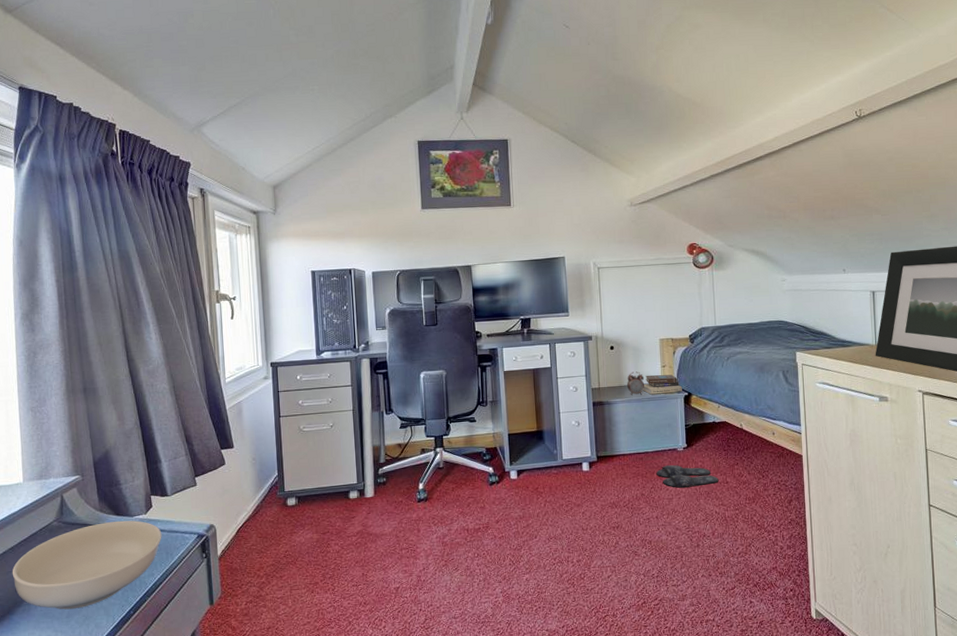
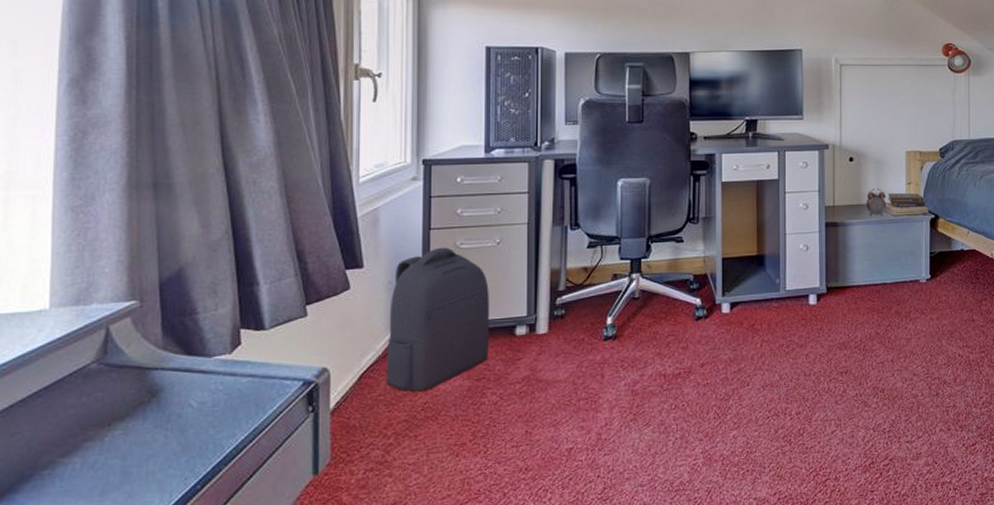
bowl: present [12,520,162,610] -> none [20,361,252,485]
backpack: none [255,430,330,543] -> present [386,247,489,392]
slippers: present [656,465,719,488] -> none [894,299,964,326]

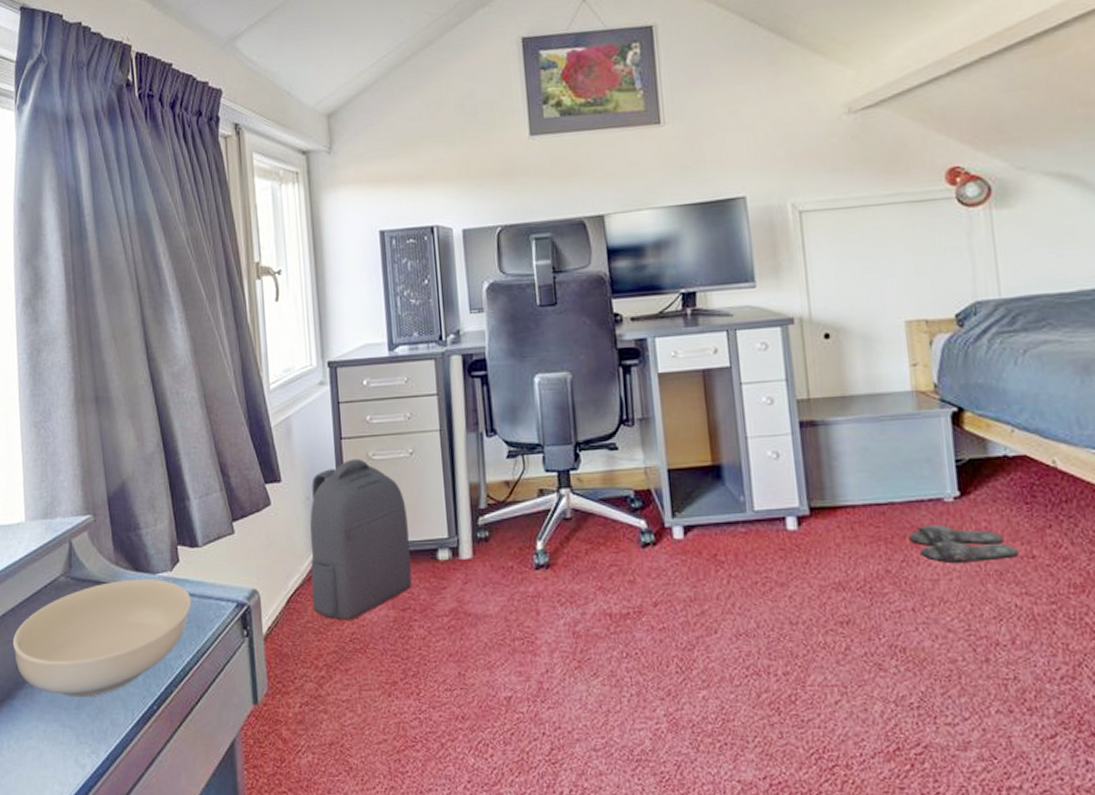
bowl: none [20,361,252,485] -> present [12,578,192,697]
alarm clock: present [866,188,887,217] -> none [853,373,884,412]
books: present [884,193,929,216] -> none [881,378,949,410]
slippers: none [894,299,964,326] -> present [909,525,1019,563]

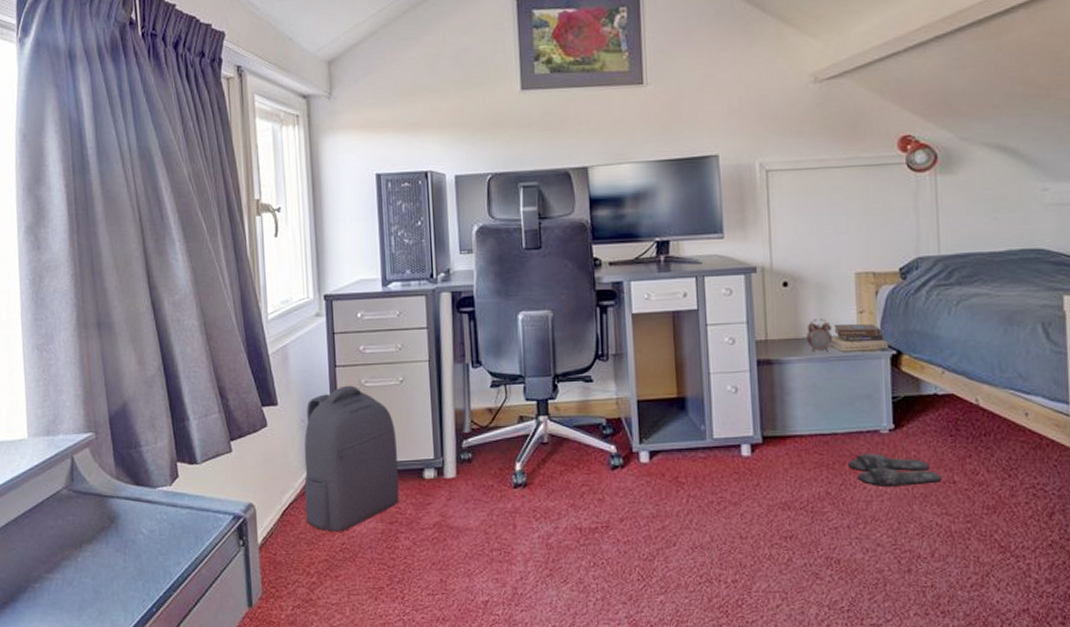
bowl: present [12,578,192,697] -> none [15,492,190,601]
alarm clock: none [853,373,884,412] -> present [806,318,833,353]
books: none [881,378,949,410] -> present [830,323,889,352]

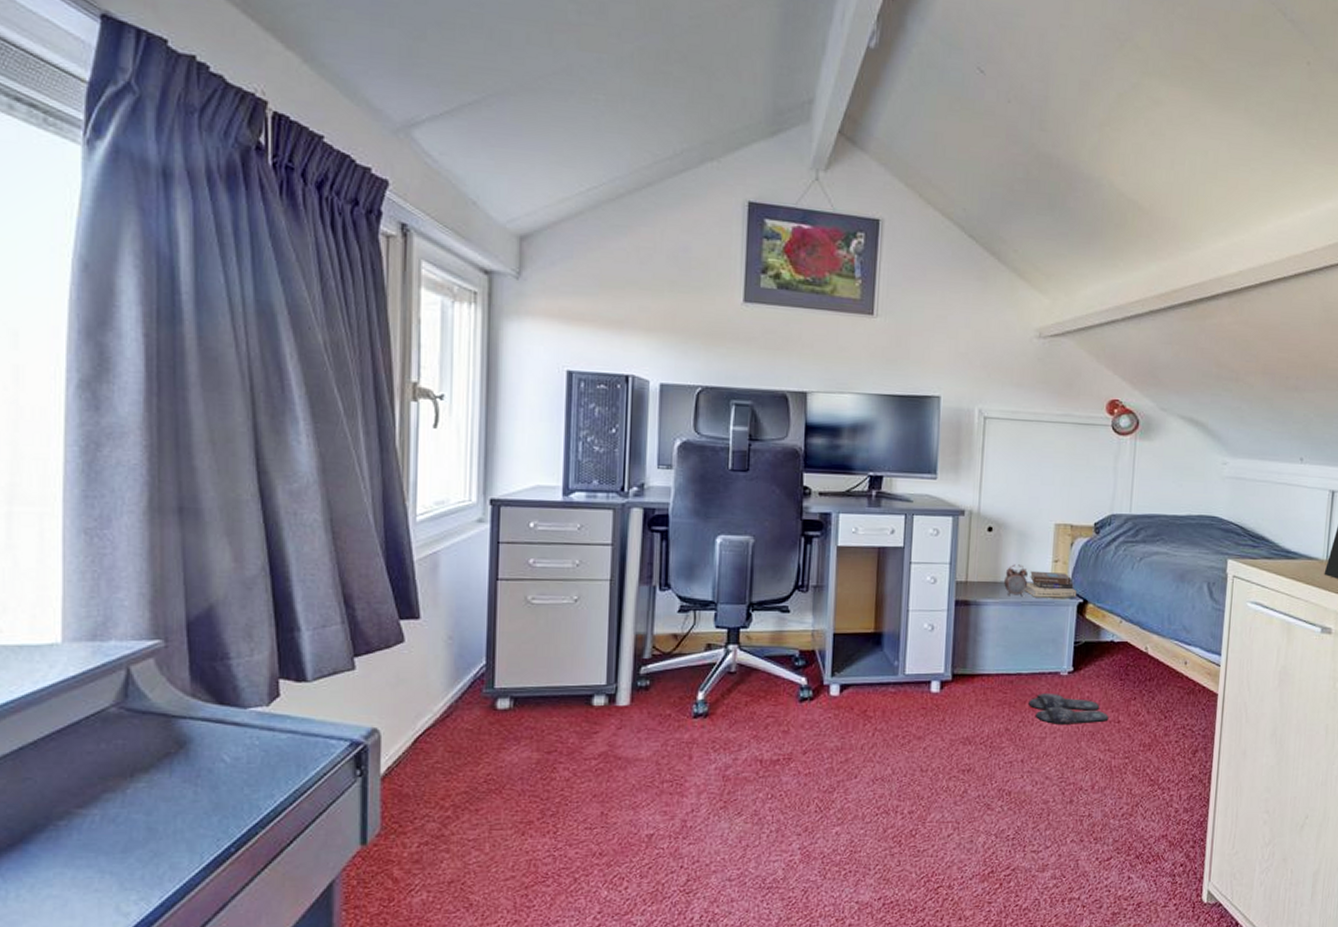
backpack: present [304,385,399,532] -> none [444,601,564,762]

